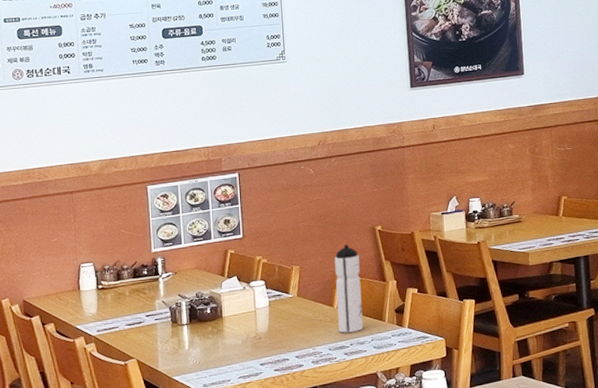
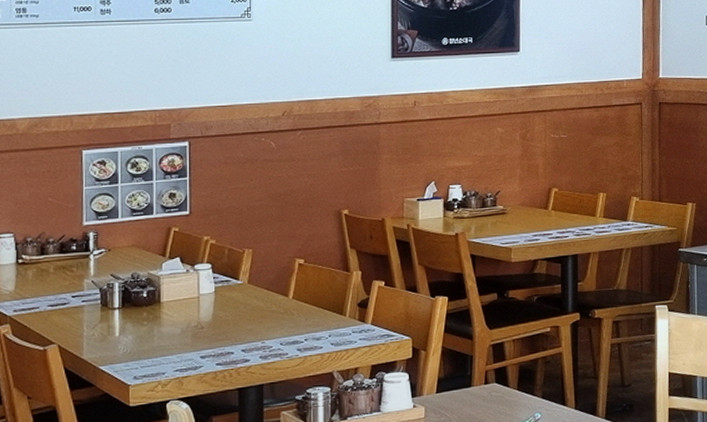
water bottle: present [334,244,364,333] -> none [292,228,321,327]

